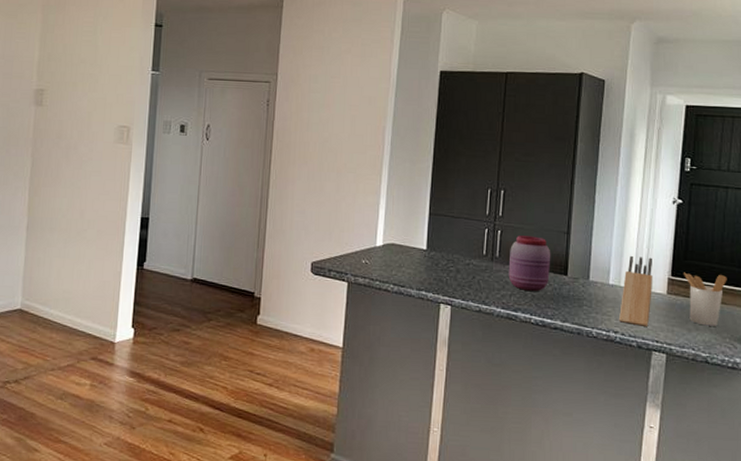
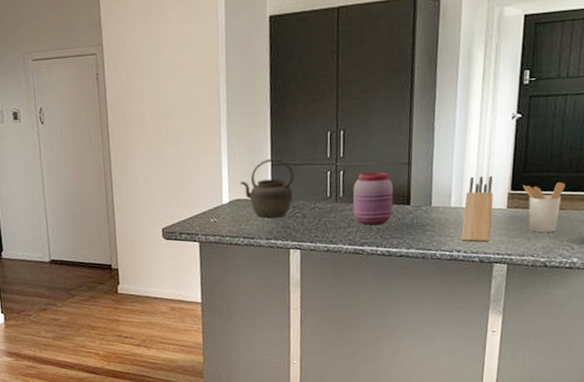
kettle: none [395,207,451,269] -> present [240,158,295,218]

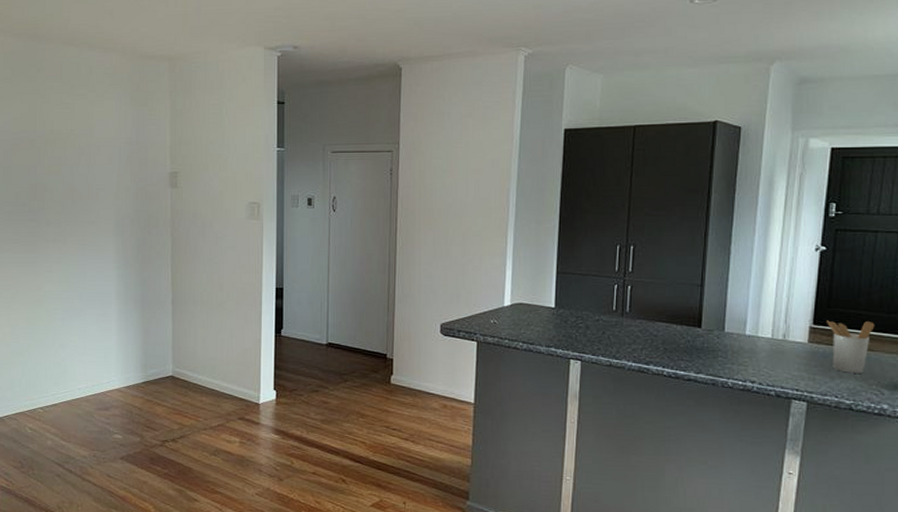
kettle: present [240,158,295,218] -> none [523,266,580,326]
jar: present [352,171,394,225] -> none [639,290,684,345]
knife block: present [461,175,493,242] -> none [757,305,792,375]

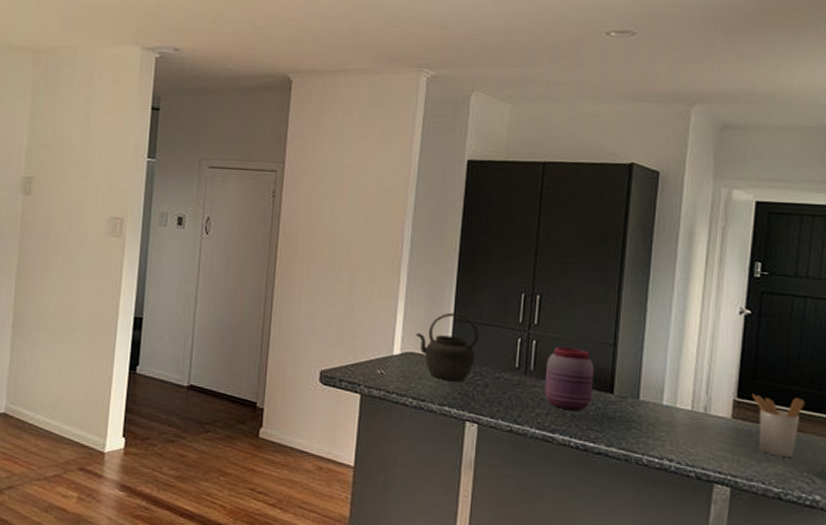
kettle: none [523,266,580,326] -> present [415,312,479,382]
jar: none [639,290,684,345] -> present [544,347,595,411]

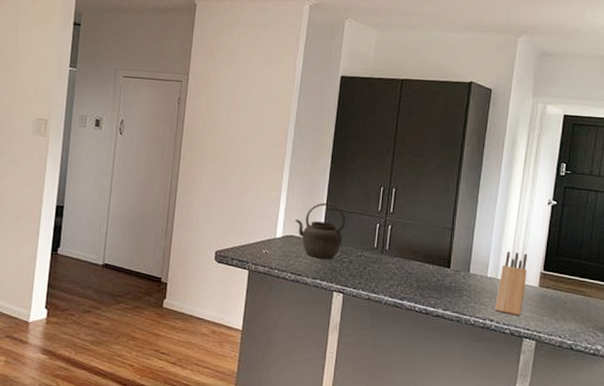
jar: present [544,347,595,411] -> none [396,230,436,283]
knife block: none [675,372,714,455] -> present [495,251,527,316]
utensil holder: present [751,393,805,457] -> none [554,267,593,317]

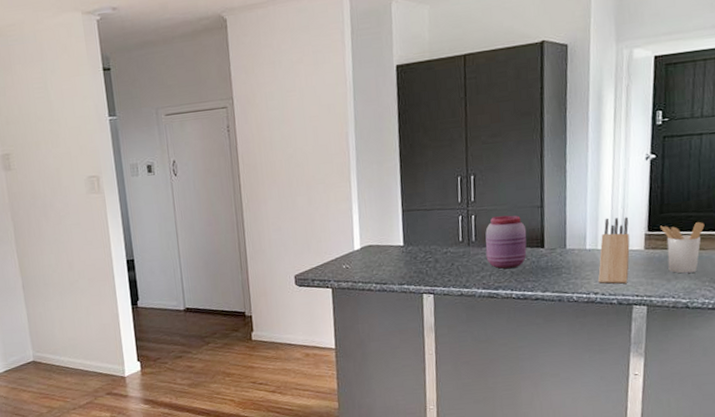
kettle: present [294,202,346,260] -> none [371,204,426,263]
jar: none [396,230,436,283] -> present [485,215,527,269]
utensil holder: none [554,267,593,317] -> present [659,222,705,274]

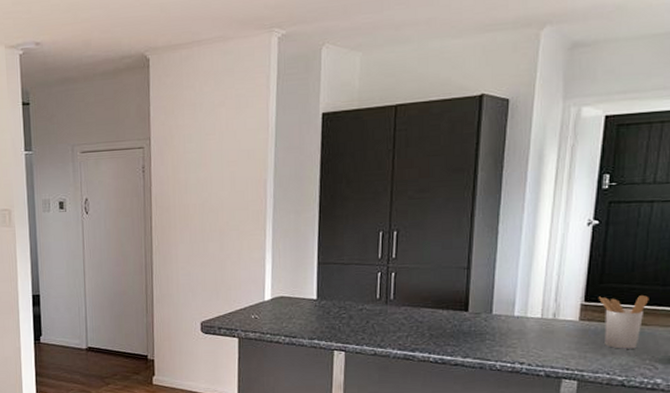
jar: present [485,215,527,269] -> none [404,275,450,331]
knife block: present [598,217,630,284] -> none [526,284,563,355]

